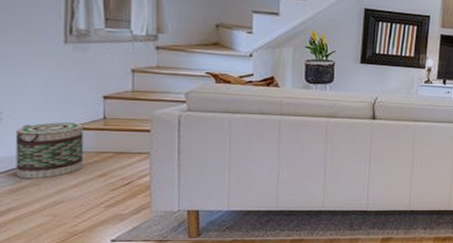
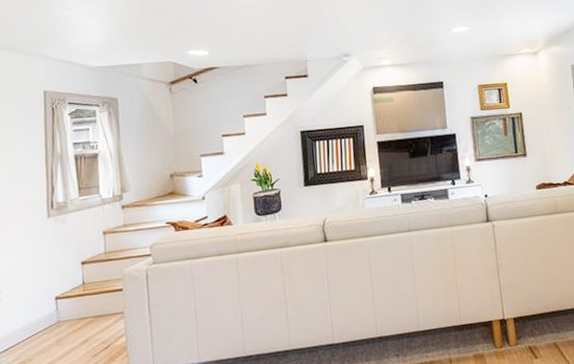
basket: present [15,122,84,179] -> none [12,292,69,356]

